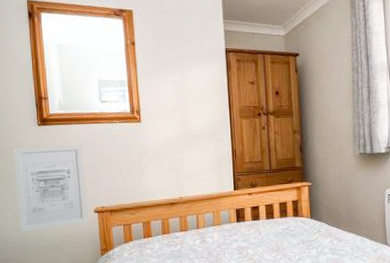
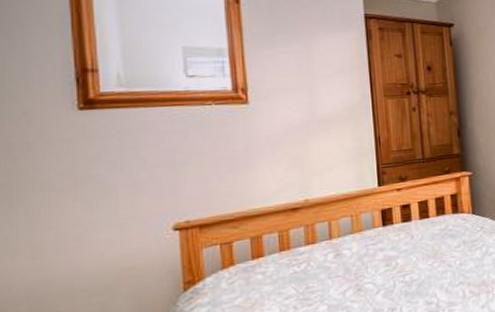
wall art: present [13,145,88,232] -> none [31,136,163,271]

